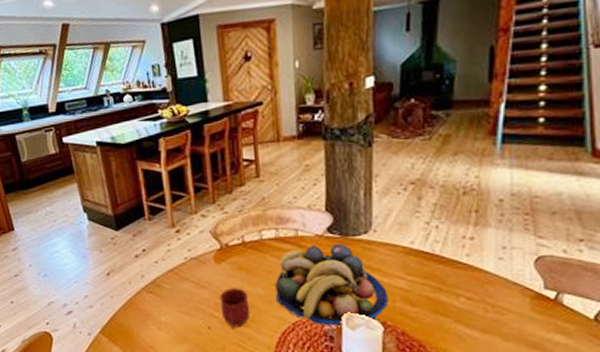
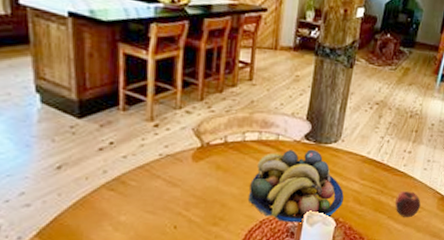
mug: present [219,288,251,328] -> none [190,187,222,227]
apple: none [461,287,503,321] -> present [394,190,421,217]

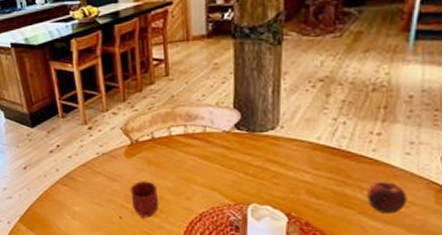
mug: none [190,187,222,227] -> present [130,181,160,218]
fruit bowl: present [248,149,344,223] -> none [183,139,293,216]

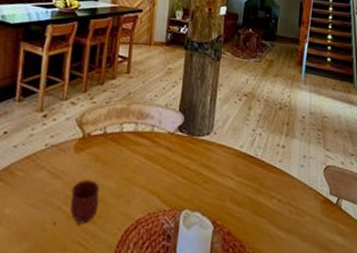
apple: present [365,180,407,213] -> none [274,190,302,222]

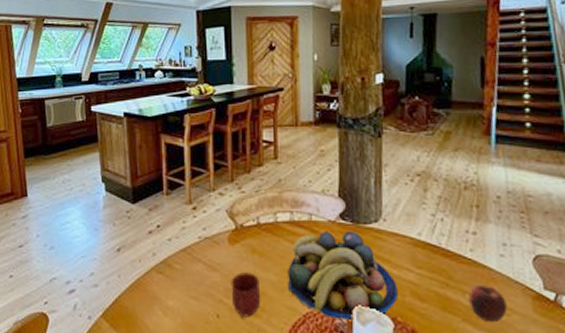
fruit bowl: none [124,142,220,224] -> present [287,230,398,320]
apple: none [274,190,302,222] -> present [467,284,508,322]

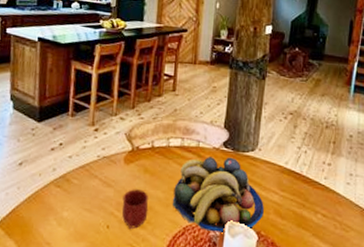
apple: present [467,284,508,322] -> none [318,205,348,237]

